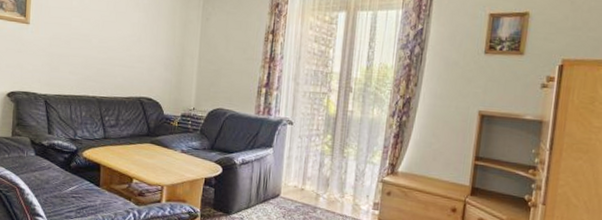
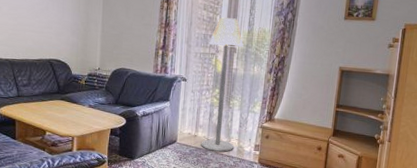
floor lamp: none [308,51,361,210] -> present [201,17,244,152]

